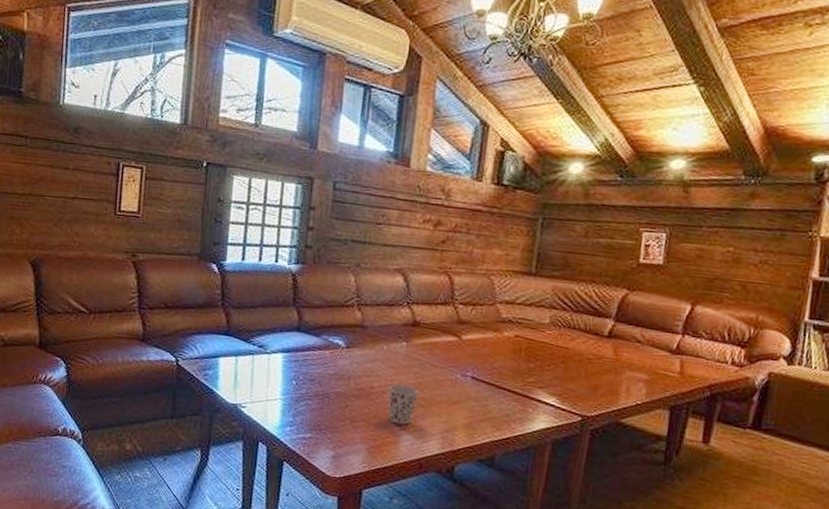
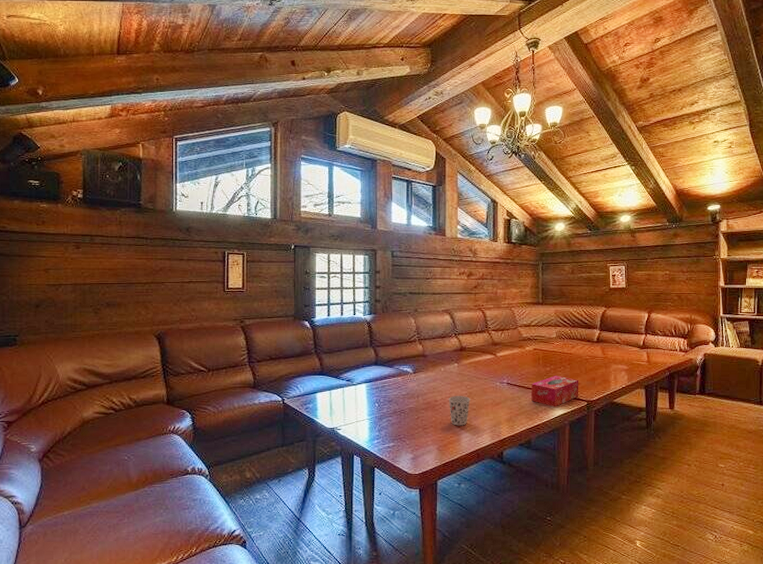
tissue box: none [502,375,574,418] -> present [531,375,579,407]

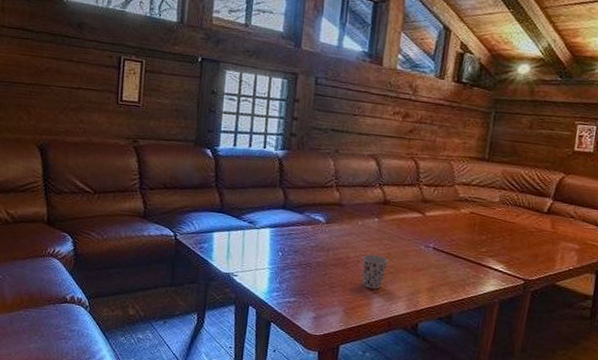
tissue box: present [531,375,579,407] -> none [459,245,519,282]

